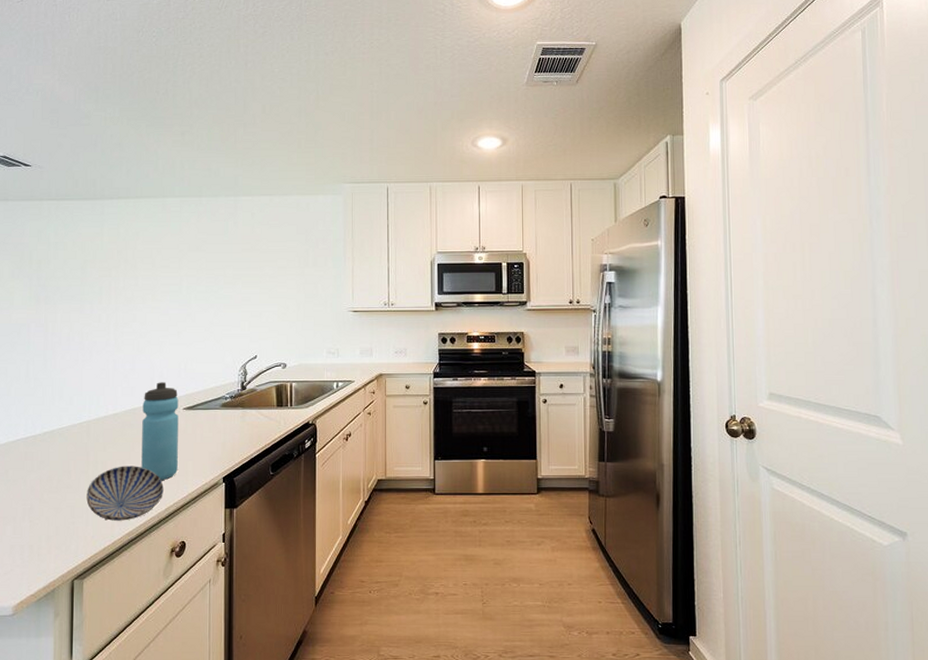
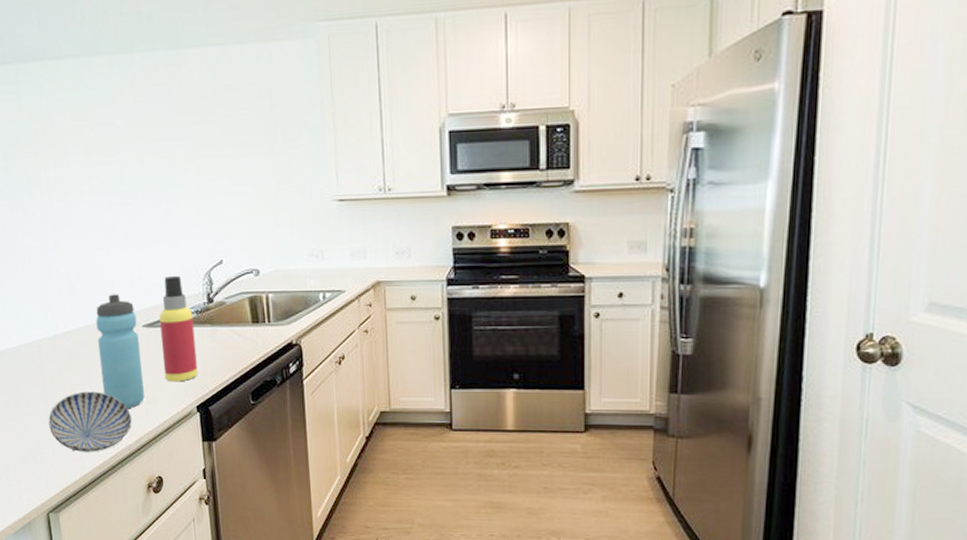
spray bottle: none [197,367,228,457] -> present [159,275,198,382]

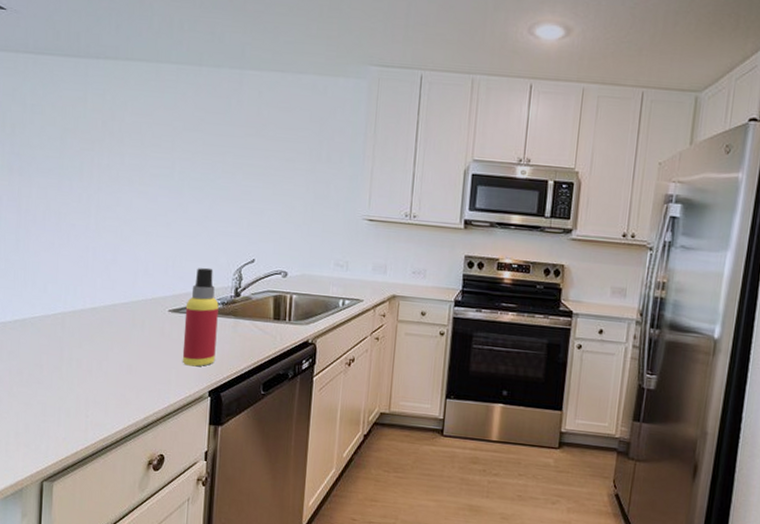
bowl: present [48,391,132,452] -> none [59,366,143,426]
water bottle: present [96,294,145,409] -> none [120,278,164,387]

